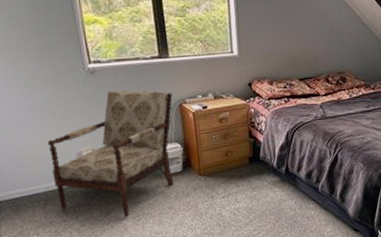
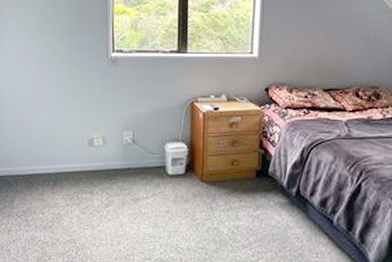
armchair: present [47,90,174,217] -> none [64,81,186,213]

